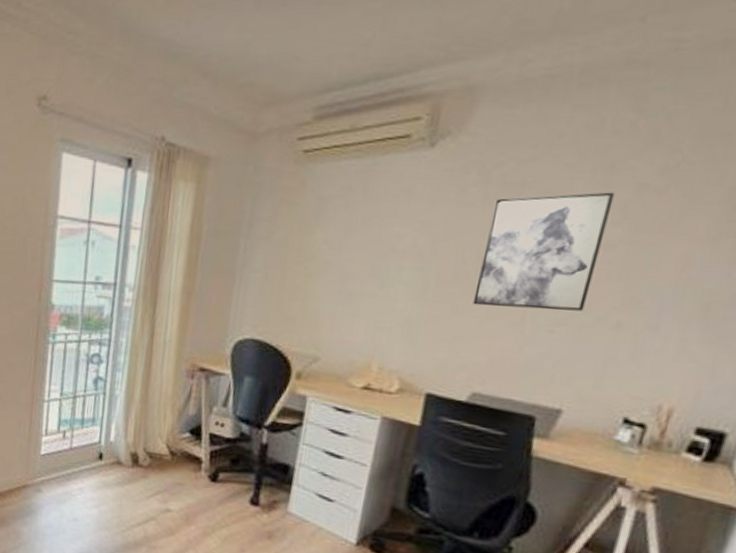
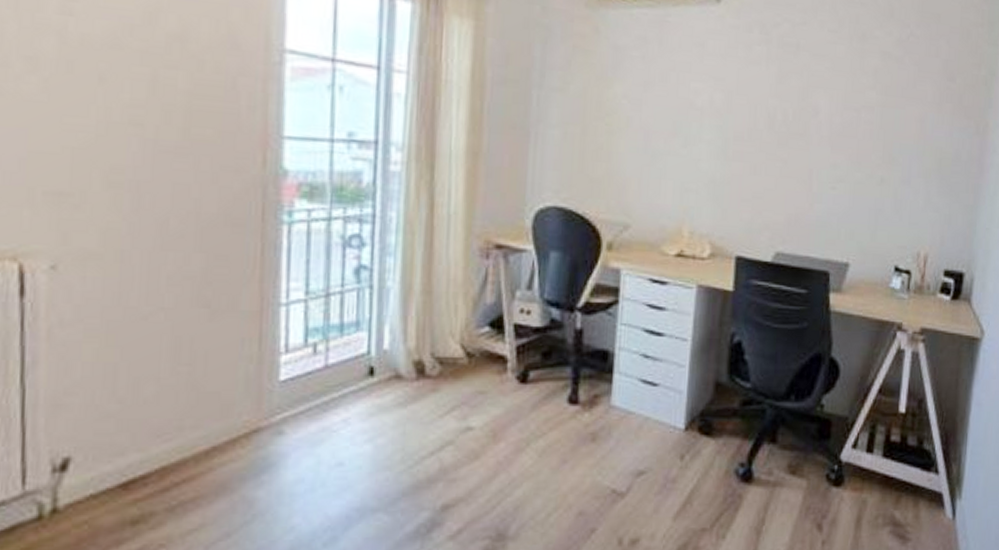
wall art: present [473,192,615,311] -> none [768,58,868,168]

